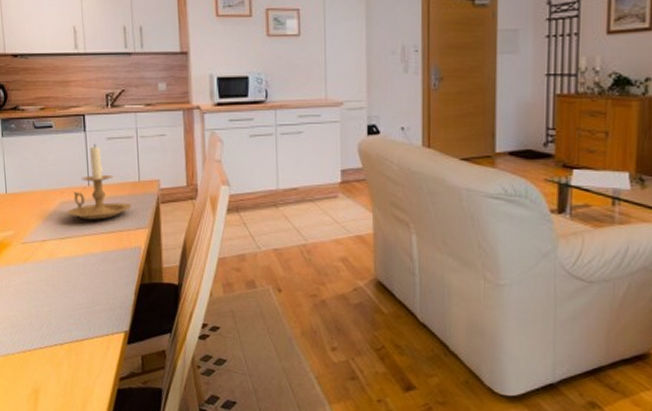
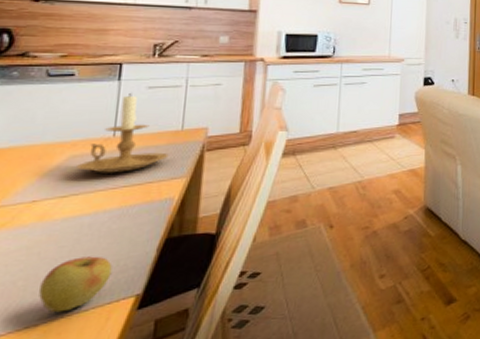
apple: none [59,292,105,337] -> present [39,256,113,313]

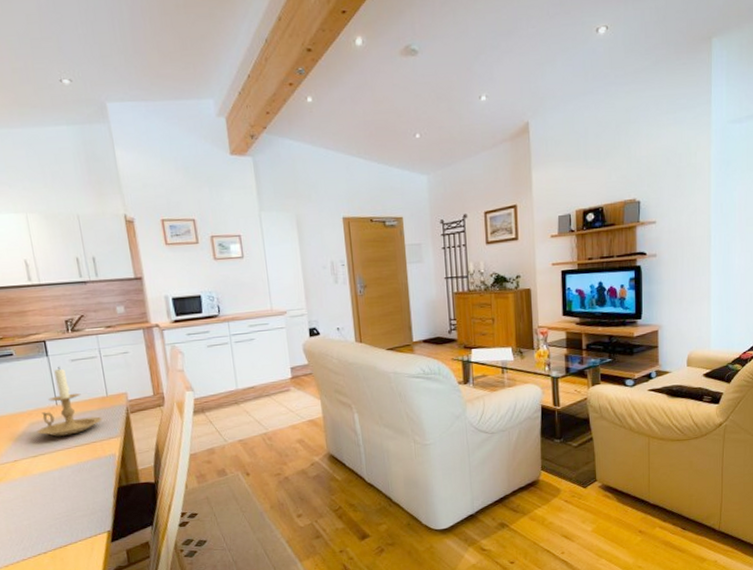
apple: present [39,256,113,313] -> none [39,502,86,544]

